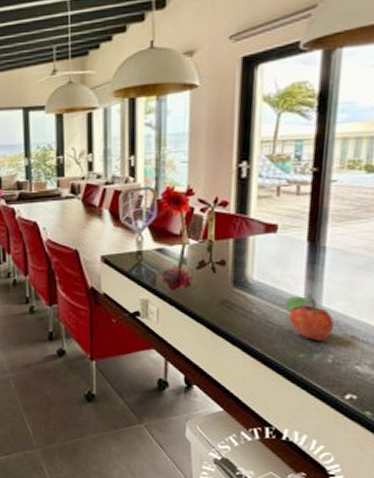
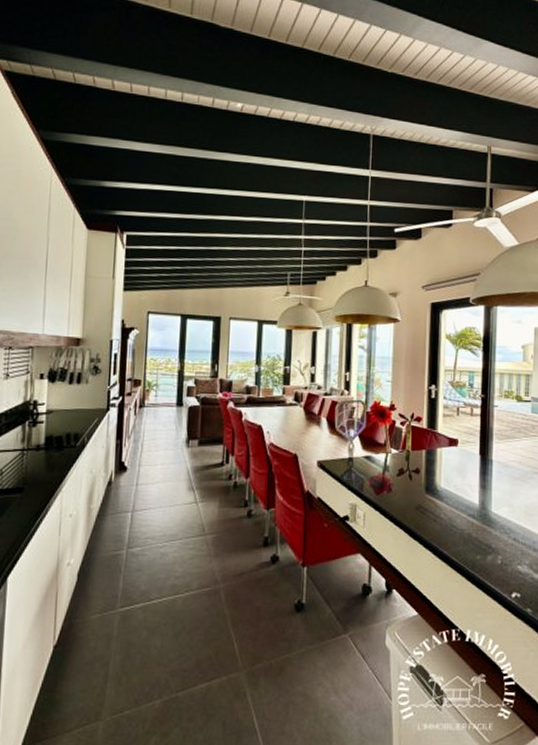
fruit: present [286,296,335,341] -> none [465,502,501,544]

